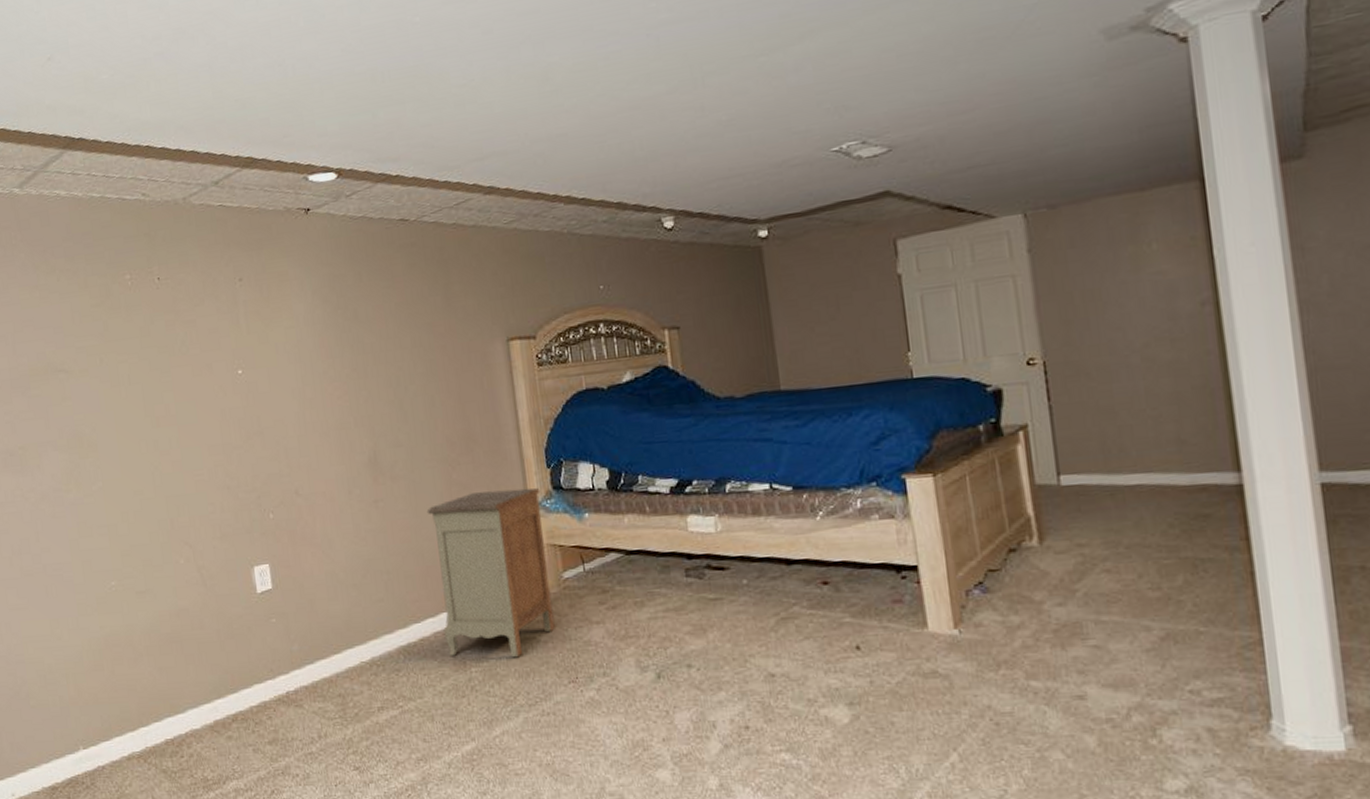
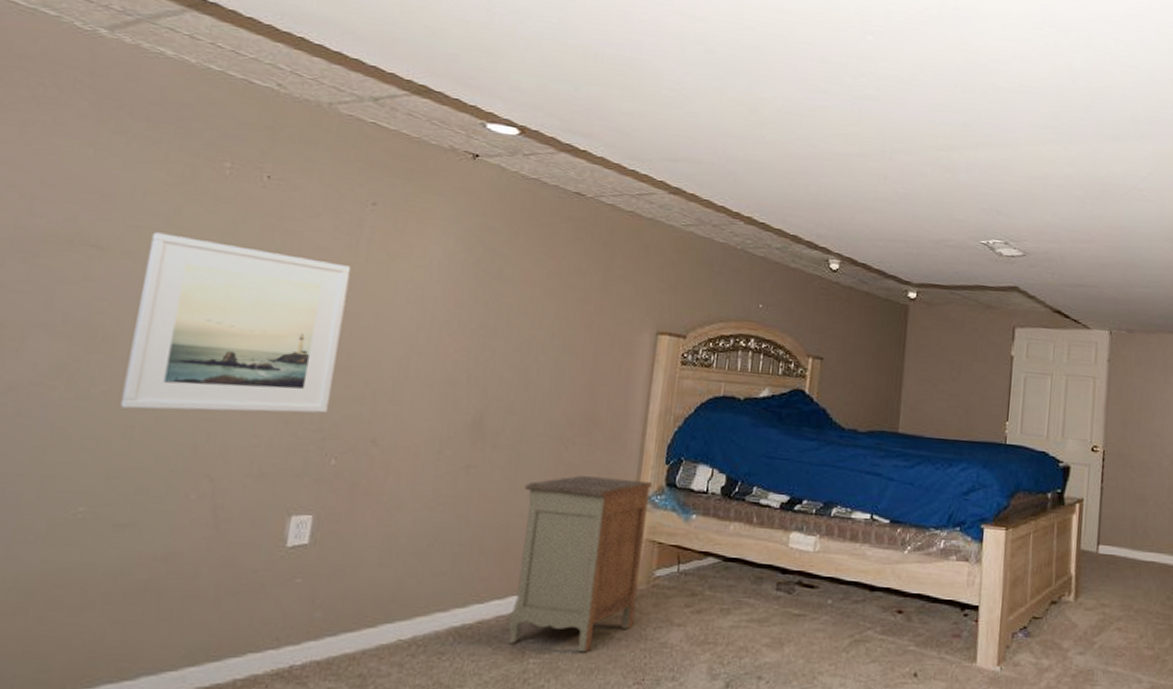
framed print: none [95,341,255,498] -> present [119,232,352,414]

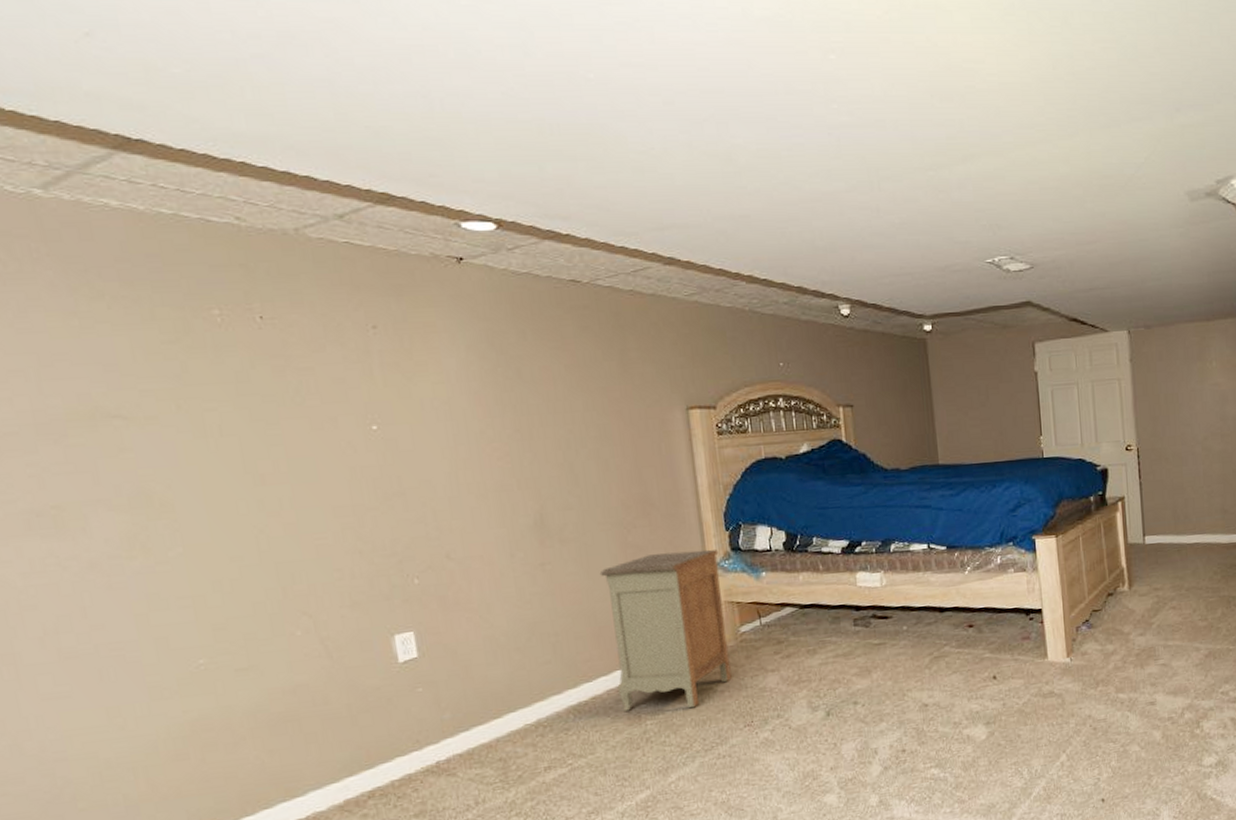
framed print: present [119,232,352,414] -> none [168,392,395,565]

